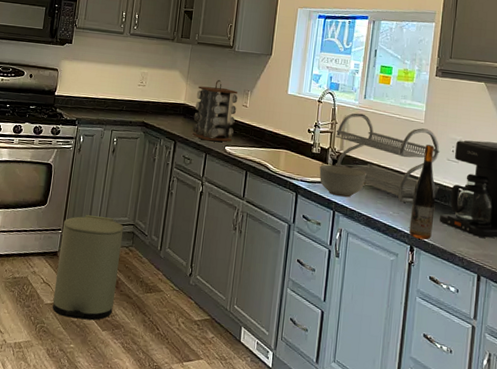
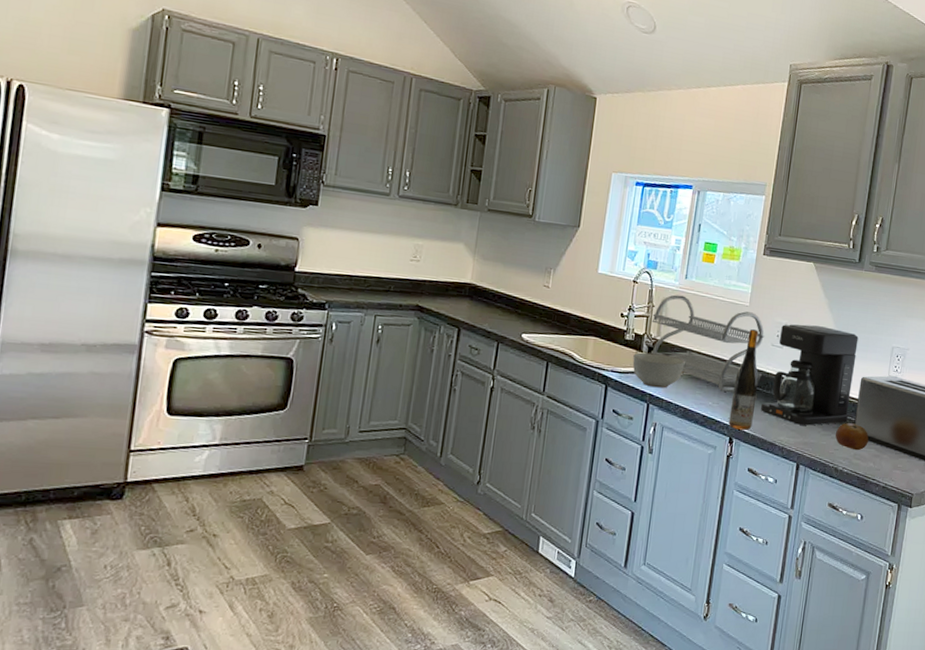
pedal bin: present [52,215,124,321] -> none [298,419,393,544]
spice rack: present [192,79,238,143] -> none [480,254,538,329]

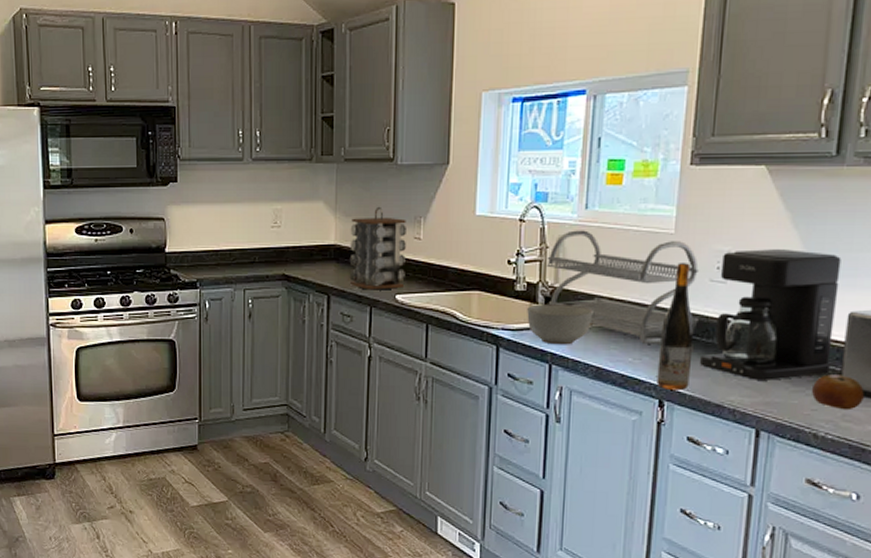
spice rack: none [480,254,538,329] -> present [349,206,406,290]

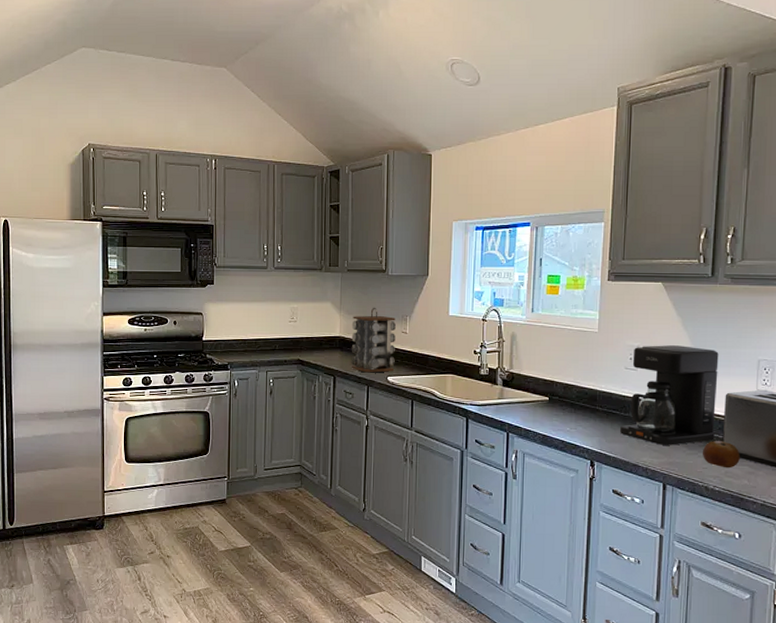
bowl: present [527,304,593,345] -> none [489,385,539,417]
dish rack: present [546,230,700,344] -> none [503,328,619,417]
wine bottle: present [656,263,694,390] -> none [588,355,615,453]

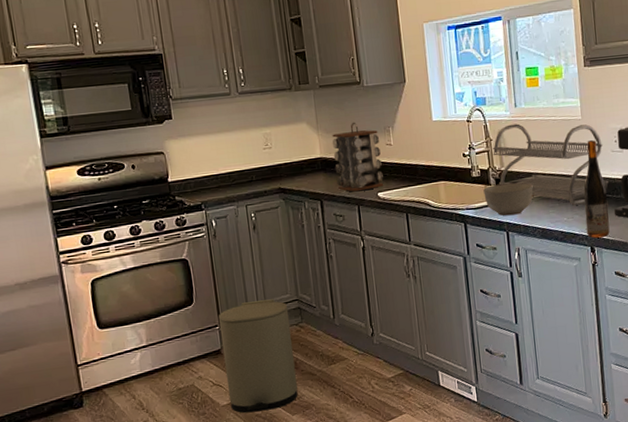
pedal bin: none [227,460,291,563] -> present [218,299,298,413]
bowl: none [489,385,539,417] -> present [483,182,533,216]
dish rack: none [503,328,619,417] -> present [492,123,610,206]
wine bottle: none [588,355,615,453] -> present [584,140,610,238]

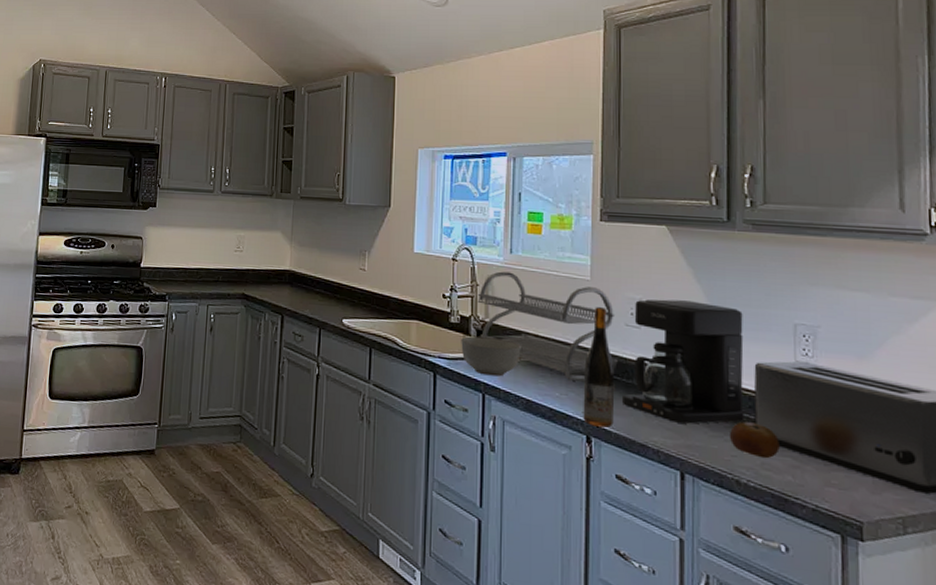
pedal bin: present [218,299,298,413] -> none [152,405,229,532]
spice rack: present [332,122,384,192] -> none [301,239,353,315]

